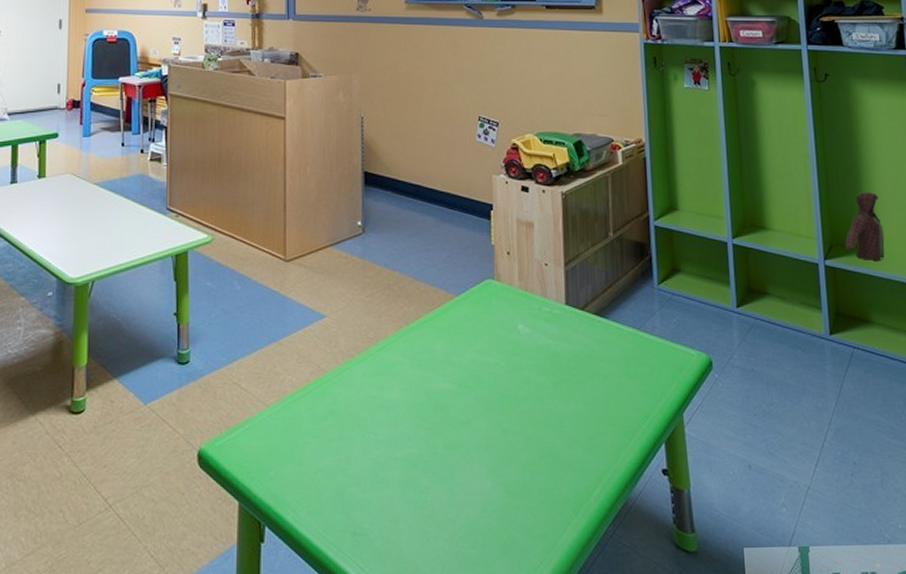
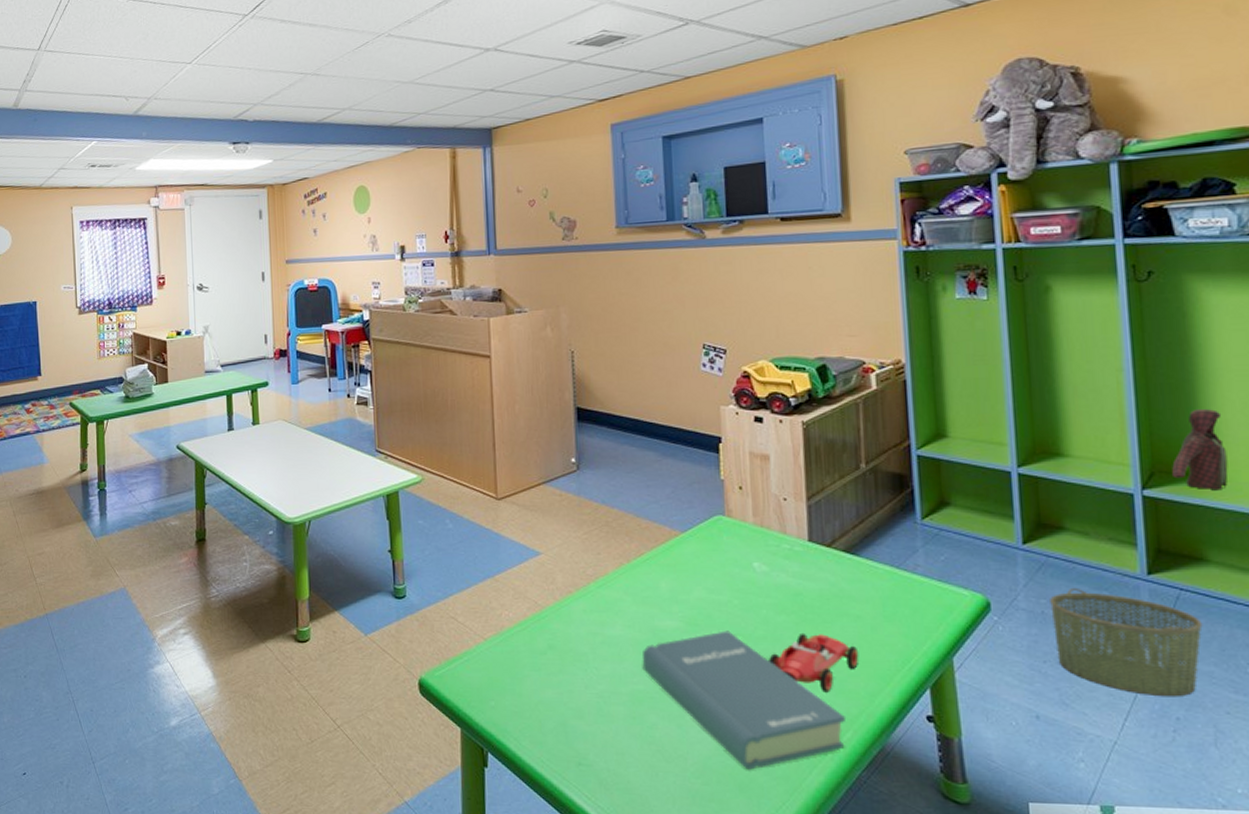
hardback book: none [417,392,595,530] -> present [641,630,845,770]
toy car: none [530,392,607,450] -> present [769,632,859,693]
basket: none [758,346,870,444] -> present [1050,587,1203,697]

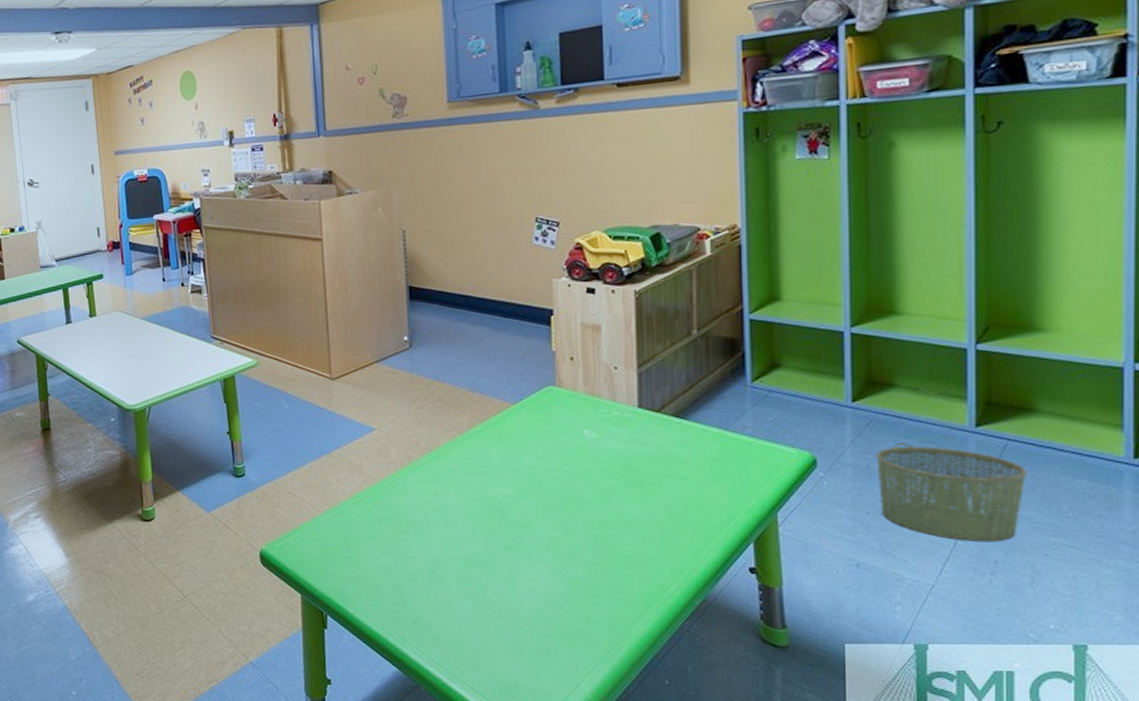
hardback book: present [641,630,845,770] -> none [473,495,670,623]
toy car: present [769,632,859,693] -> none [597,494,685,550]
jacket: present [1172,408,1228,491] -> none [1008,260,1066,342]

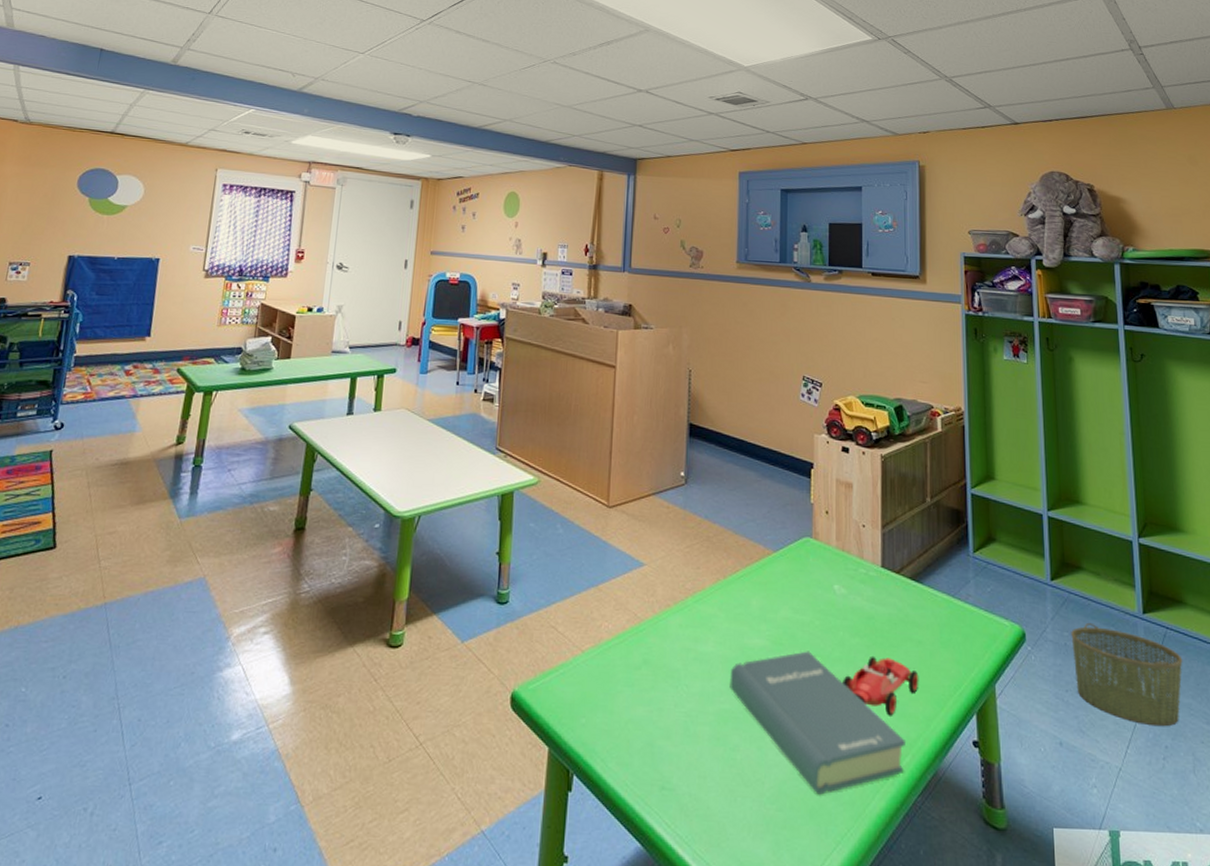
hardback book: none [473,495,670,623] -> present [729,651,905,795]
toy car: none [597,494,685,550] -> present [843,655,919,716]

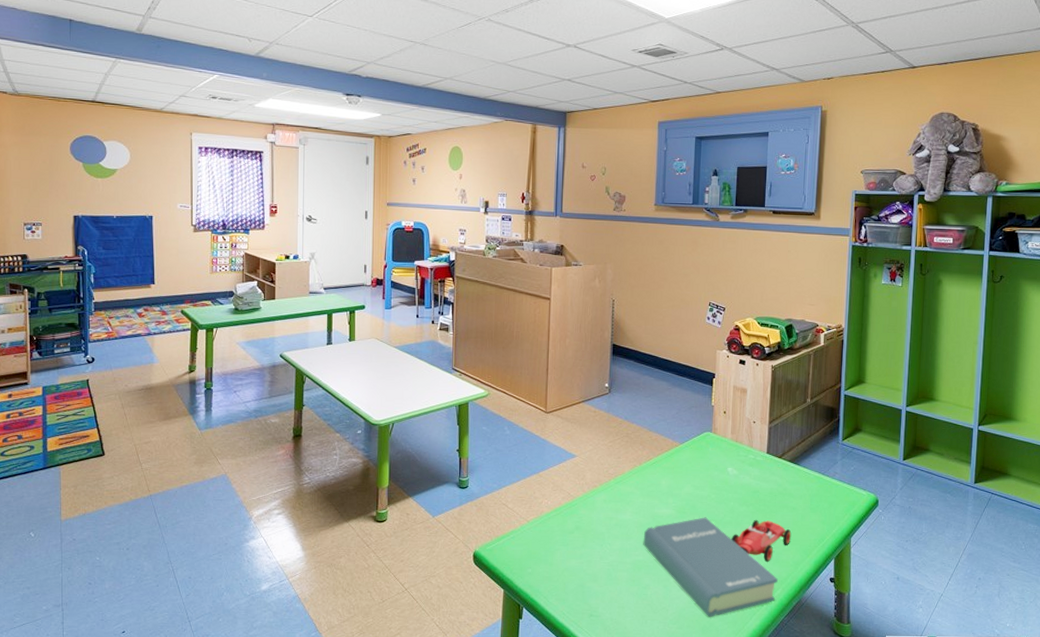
basket: present [1071,622,1183,727] -> none [914,491,1001,565]

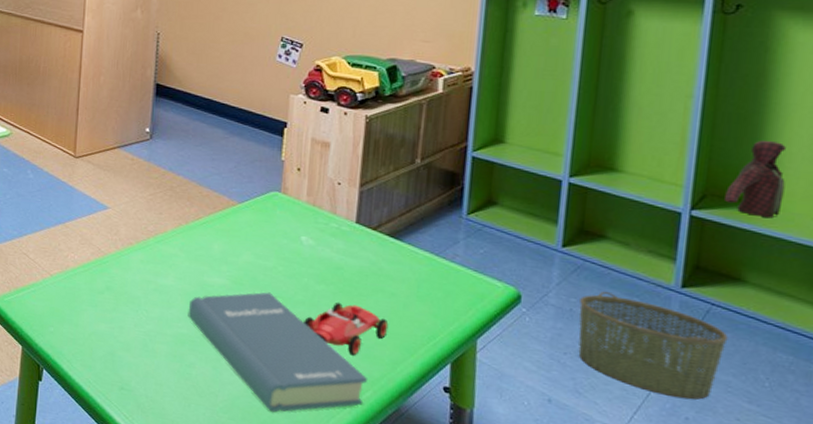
basket: none [914,491,1001,565] -> present [578,291,728,400]
jacket: none [997,372,1030,429] -> present [725,140,787,218]

